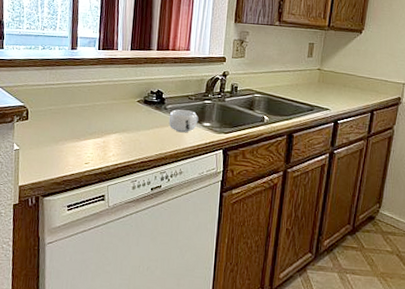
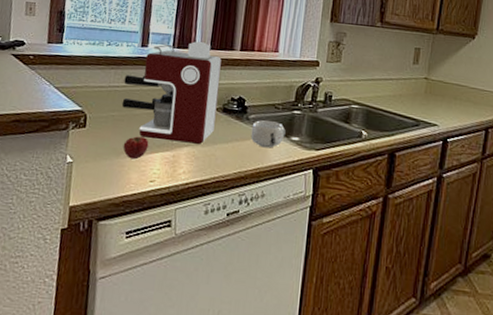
coffee maker: none [57,44,141,132] -> present [121,41,222,145]
fruit: none [60,126,82,146] -> present [123,136,149,160]

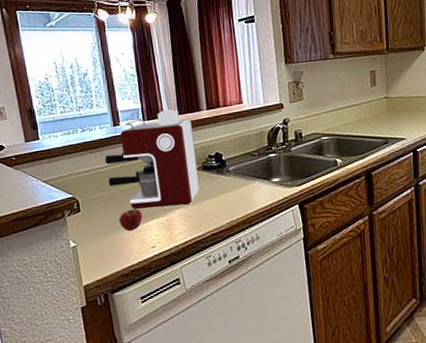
mug: present [250,120,286,148] -> none [233,168,266,195]

